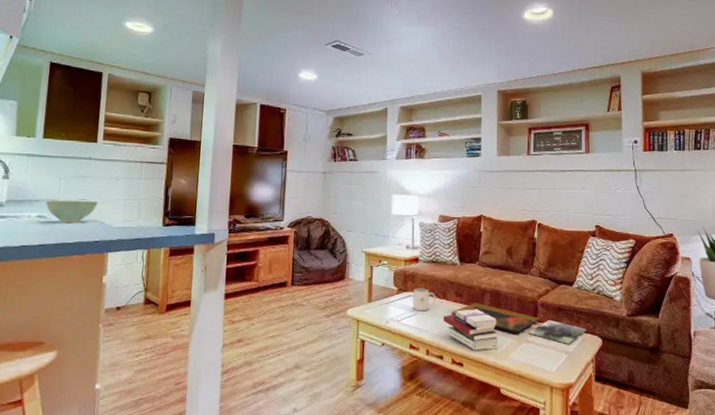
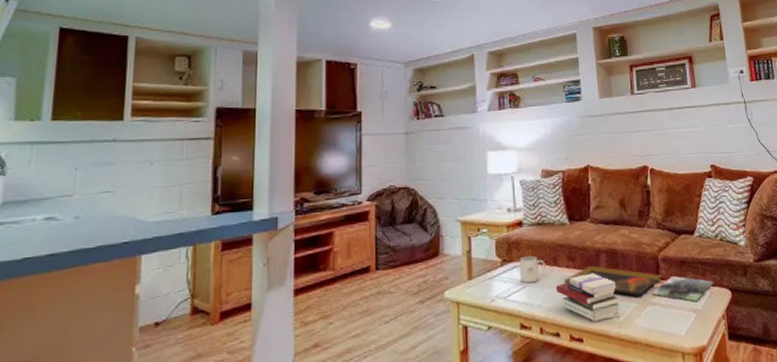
bowl: present [45,200,98,224] -> none [55,192,126,225]

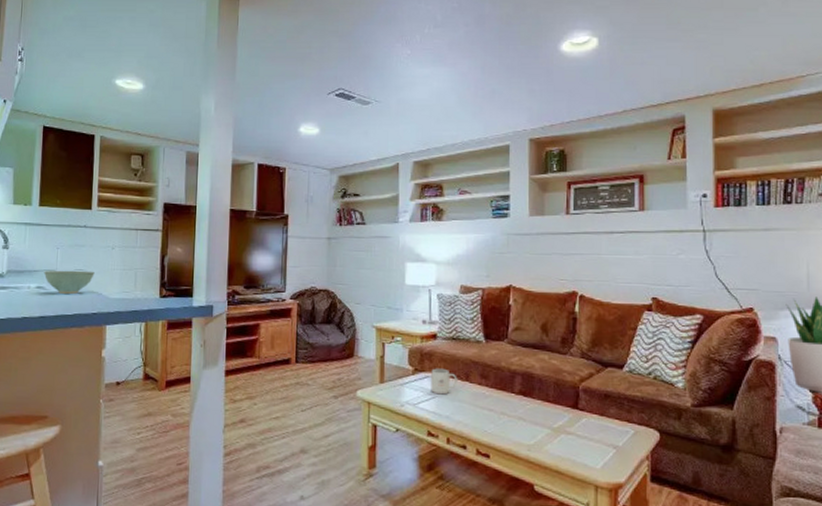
bowl: none [55,192,126,225] -> present [43,270,95,295]
books: present [555,273,620,323] -> none [465,393,532,442]
decorative tray: present [563,266,662,298] -> none [474,386,581,424]
magazine: present [651,276,714,303] -> none [568,408,641,439]

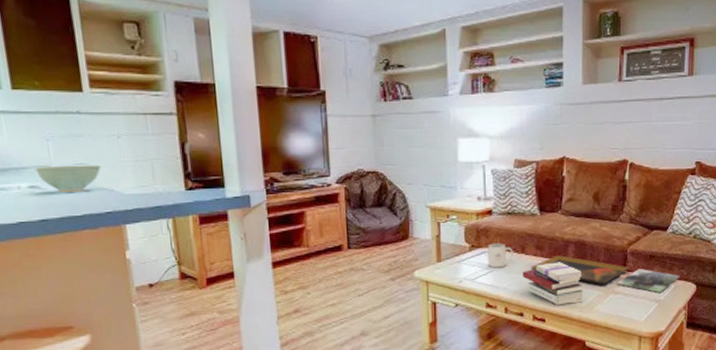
books: none [465,393,532,442] -> present [522,262,584,306]
decorative tray: none [474,386,581,424] -> present [530,255,628,286]
magazine: none [568,408,641,439] -> present [616,269,680,294]

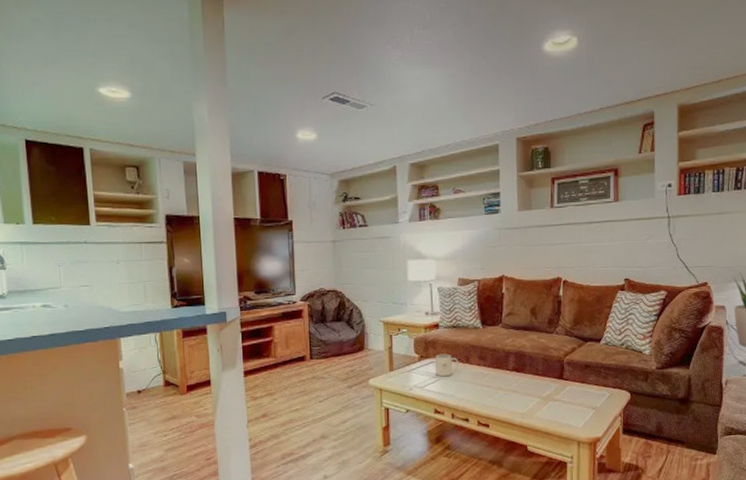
bowl: present [34,164,101,194] -> none [47,286,102,312]
books: present [522,262,584,306] -> none [467,371,524,412]
decorative tray: present [530,255,628,286] -> none [474,365,565,394]
magazine: present [616,269,680,294] -> none [555,378,615,401]

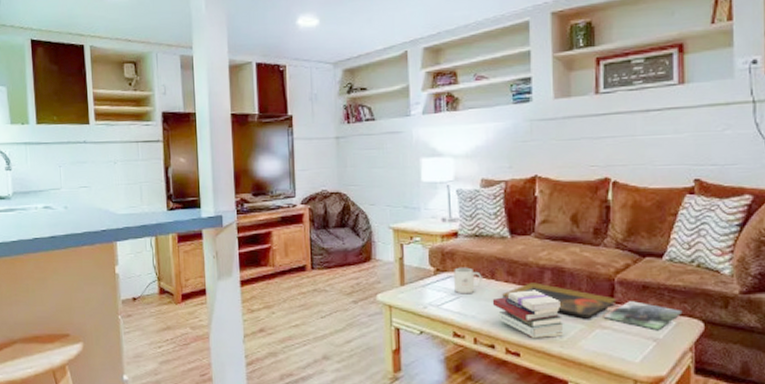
books: none [467,371,524,412] -> present [492,290,564,339]
decorative tray: none [474,365,565,394] -> present [501,282,617,319]
magazine: none [555,378,615,401] -> present [603,301,683,331]

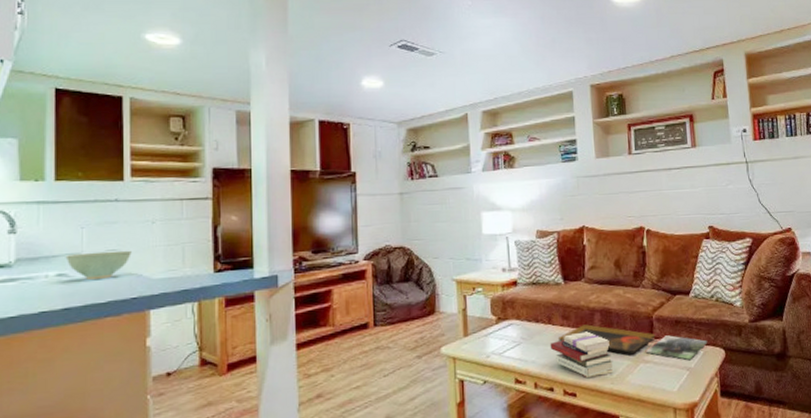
bowl: none [49,187,99,213] -> present [65,250,132,281]
mug: present [454,267,483,294] -> none [514,314,541,341]

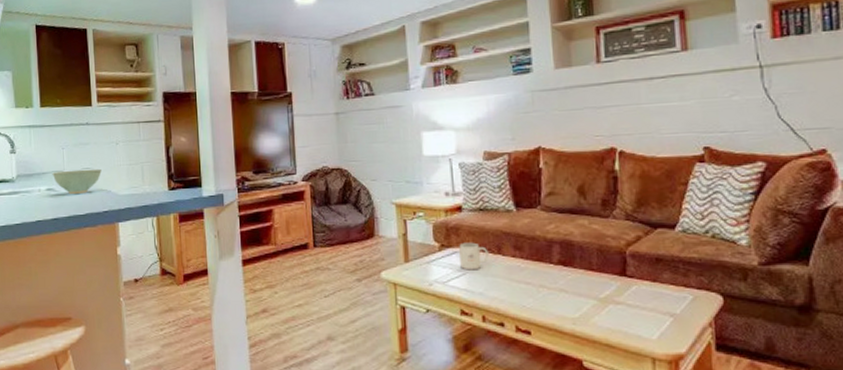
mug: none [514,314,541,341] -> present [459,242,489,271]
books: present [550,331,614,379] -> none [499,264,576,316]
decorative tray: present [557,324,656,355] -> none [508,257,629,294]
magazine: present [645,335,708,361] -> none [615,275,700,306]

